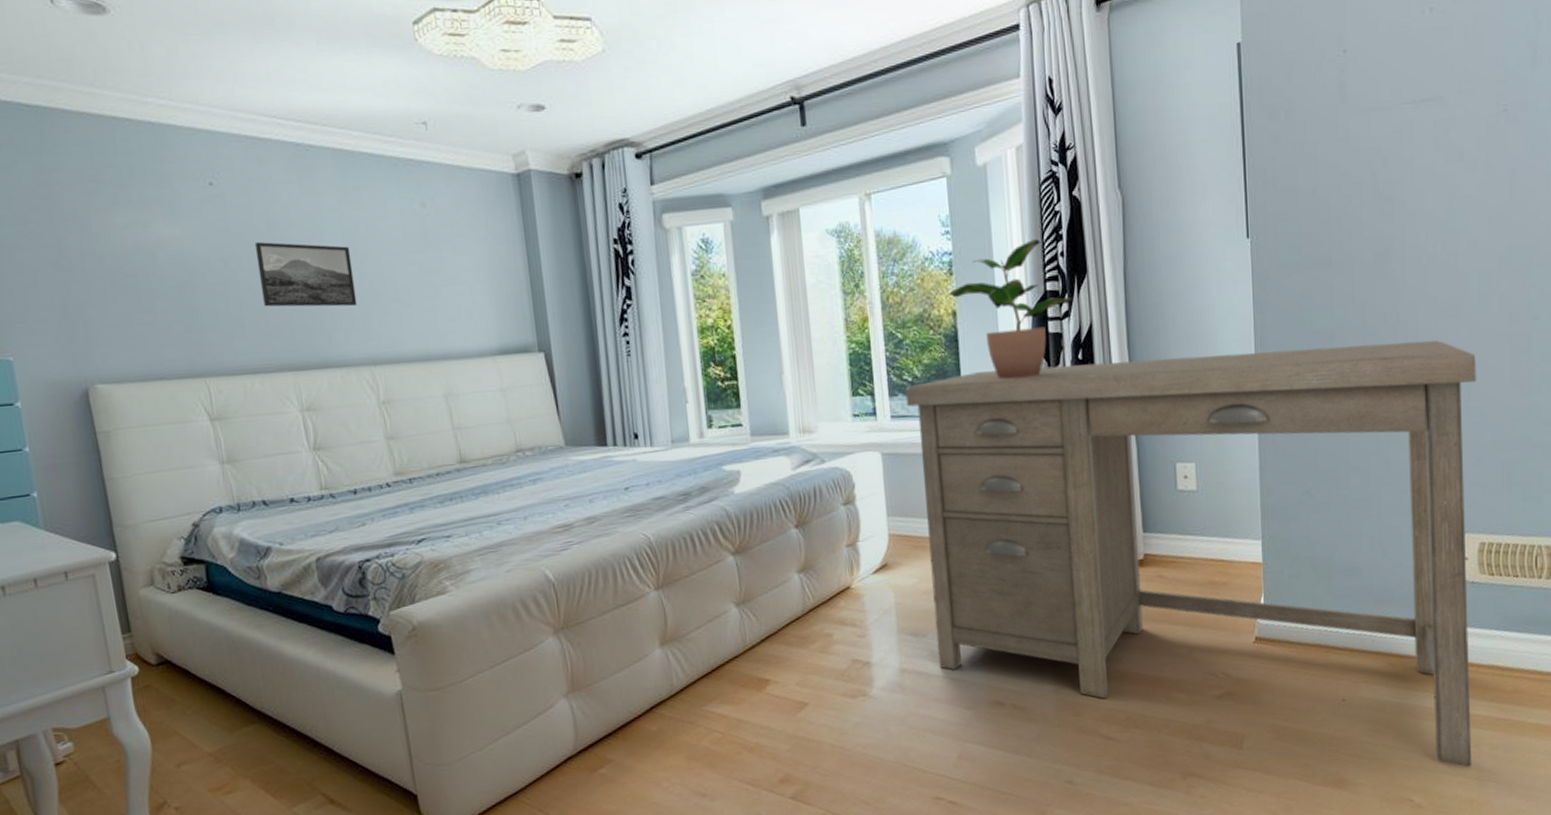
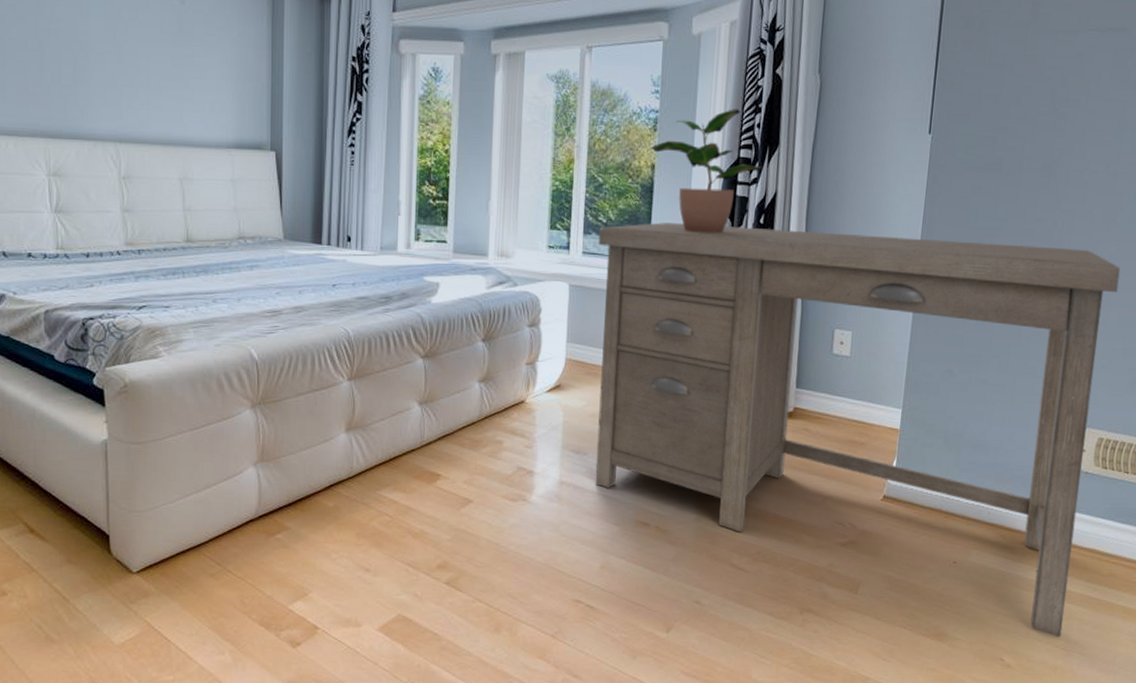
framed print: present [254,242,358,307] -> none [24,16,111,87]

